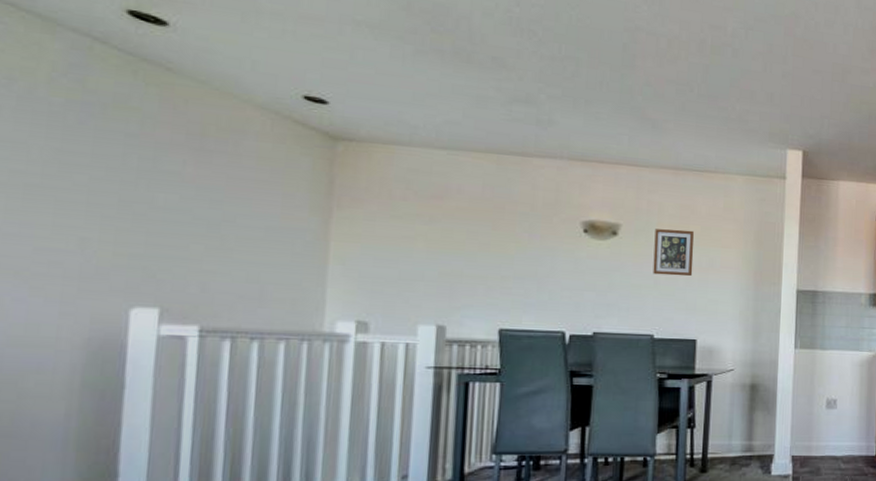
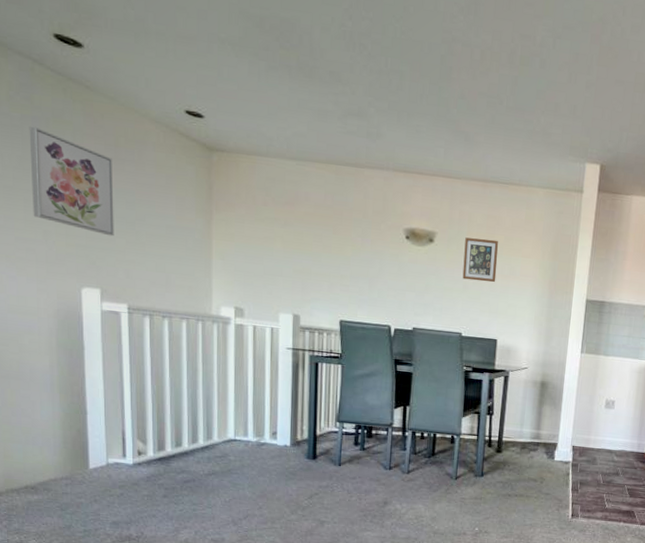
wall art: none [66,112,195,242] -> present [29,126,114,237]

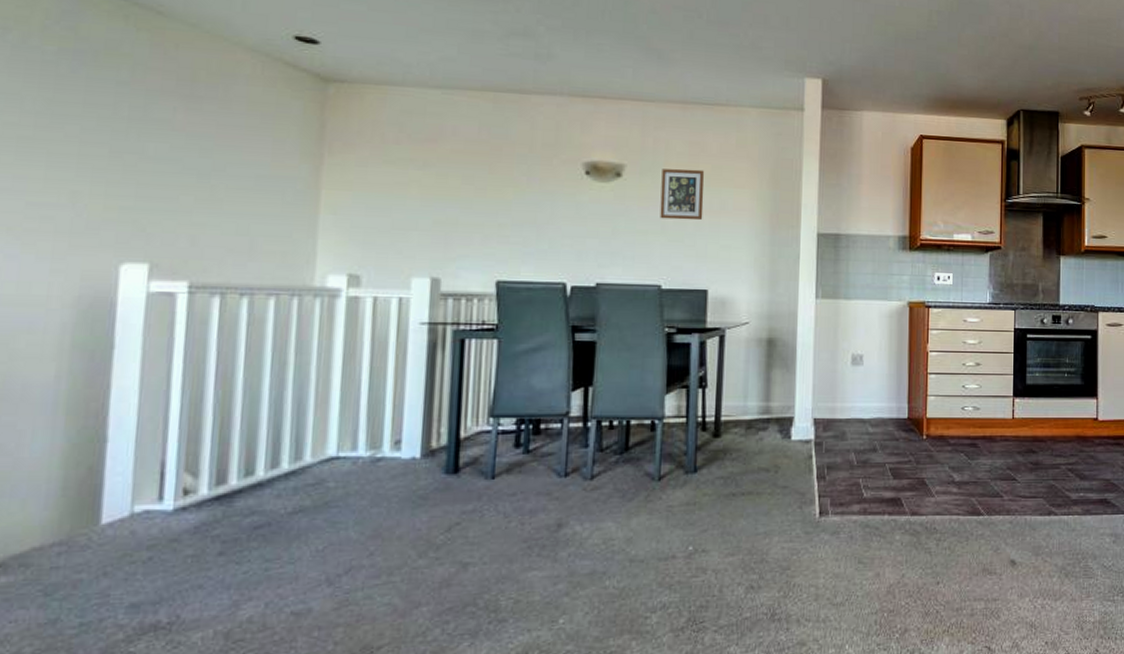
wall art: present [29,126,114,237] -> none [58,61,185,194]

